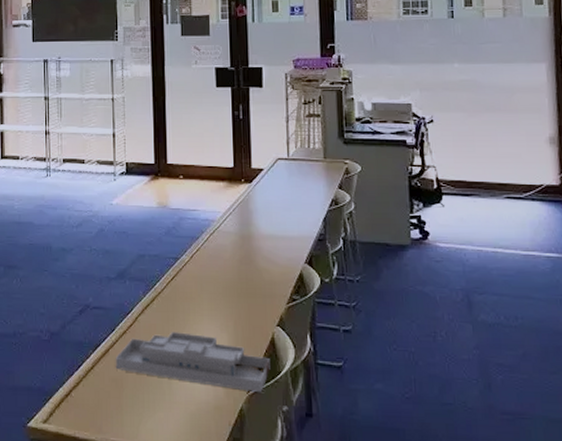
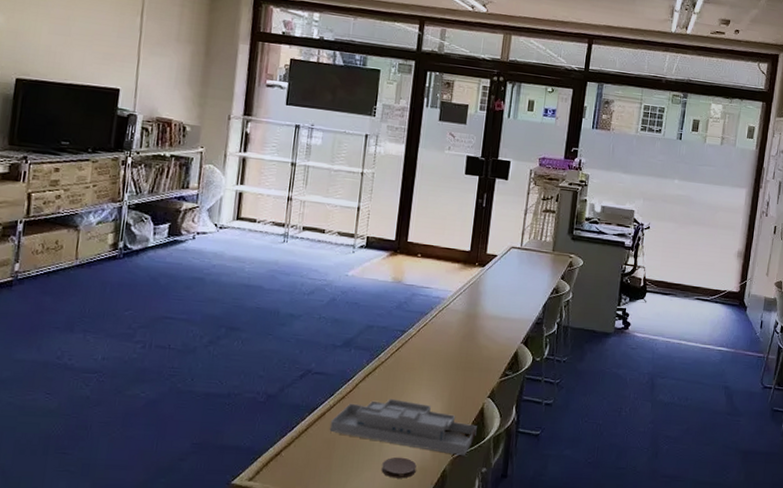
coaster: none [174,395,211,419] -> present [381,457,417,479]

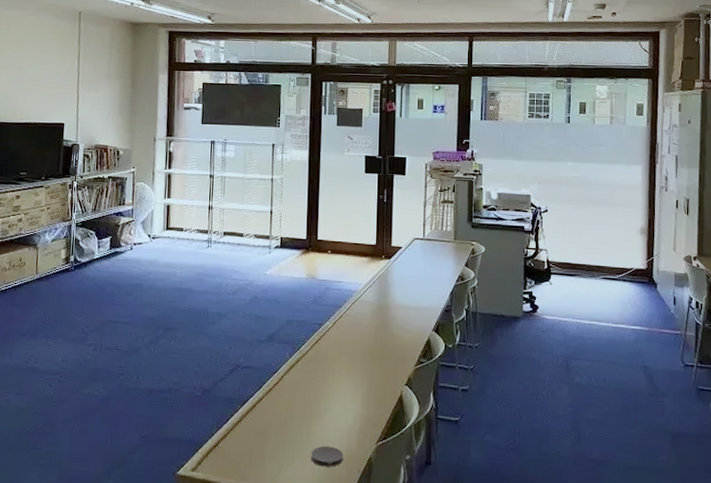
desk organizer: present [329,399,477,456] -> none [260,390,397,444]

